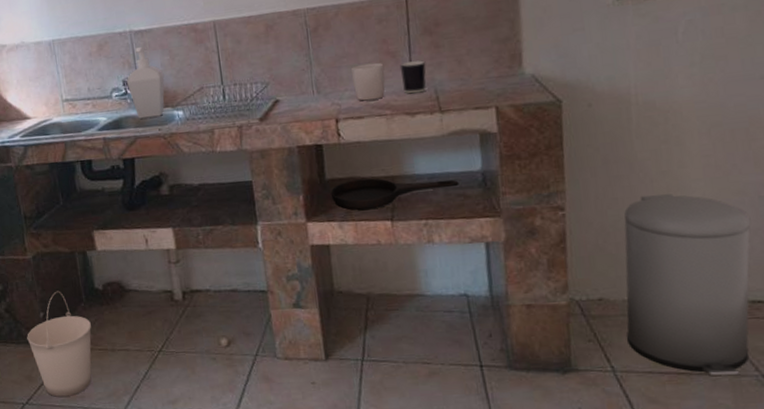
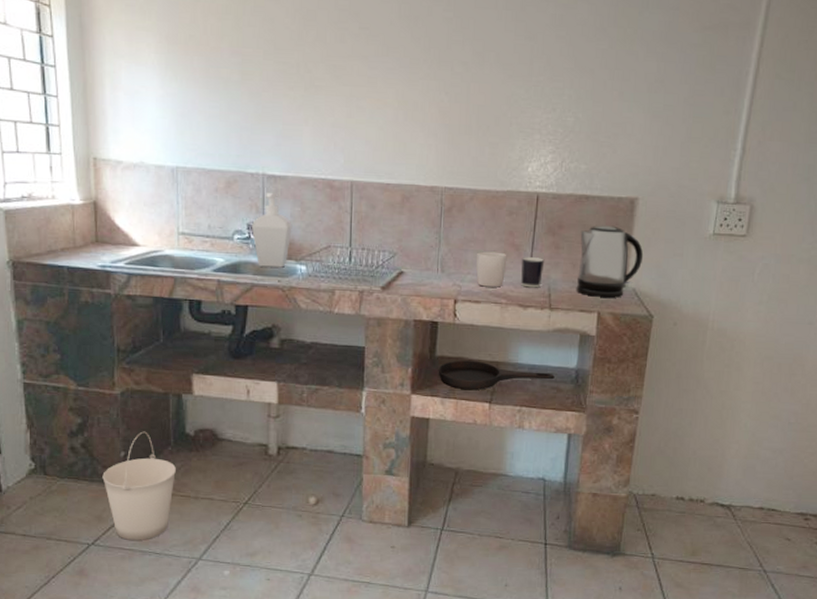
kettle: none [460,12,538,91] -> present [576,225,644,298]
pedal bin: present [624,194,751,377] -> none [668,409,780,569]

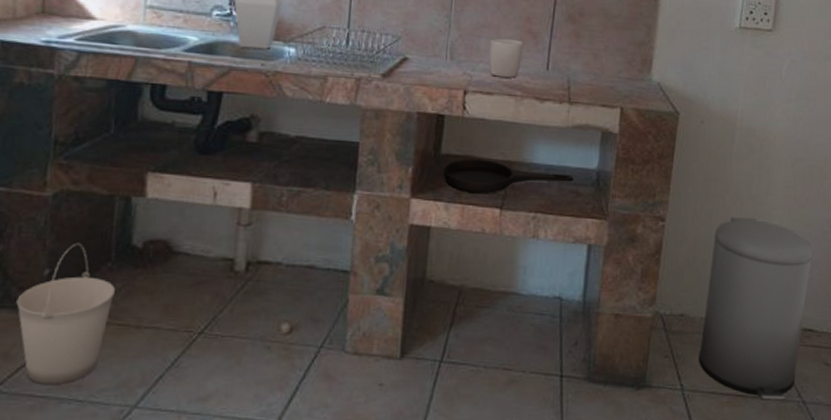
mug: present [520,257,545,288] -> none [538,45,564,80]
kettle: present [576,225,644,298] -> none [597,14,669,92]
pedal bin: none [668,409,780,569] -> present [699,216,814,400]

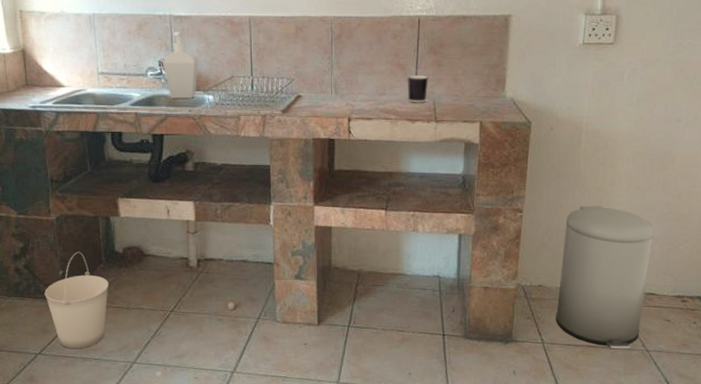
frying pan: present [442,159,574,194] -> none [337,172,444,200]
mug: present [489,38,524,78] -> none [367,72,394,105]
mug: none [538,45,564,80] -> present [407,75,429,103]

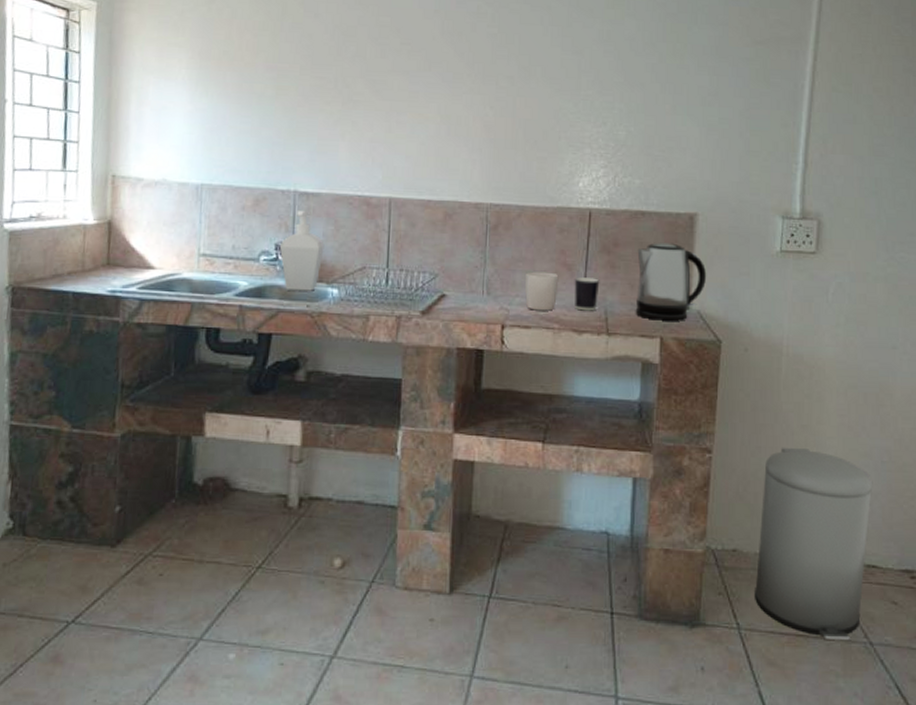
bucket: present [44,251,109,349] -> none [91,481,179,616]
mug: none [367,72,394,105] -> present [525,271,559,311]
kettle: none [458,42,519,108] -> present [635,242,707,321]

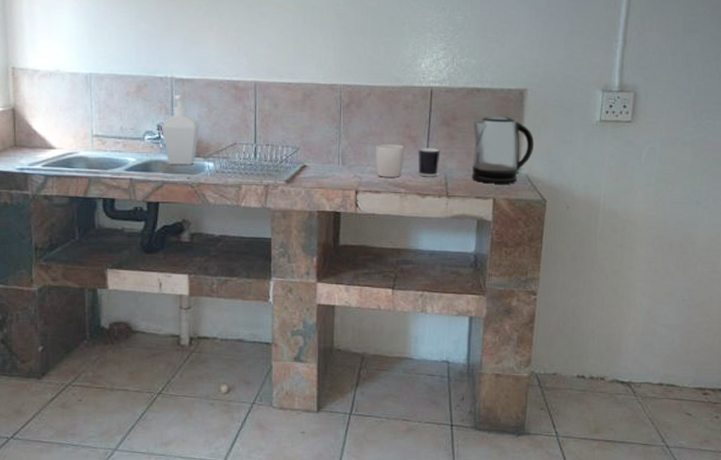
pedal bin: present [755,447,873,641] -> none [571,289,675,445]

